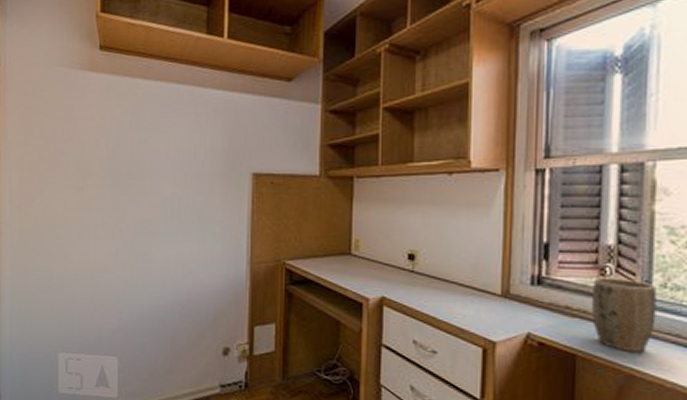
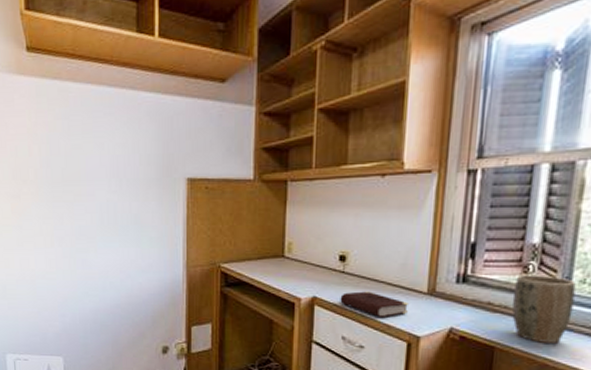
book: none [410,292,483,321] -> present [340,291,410,318]

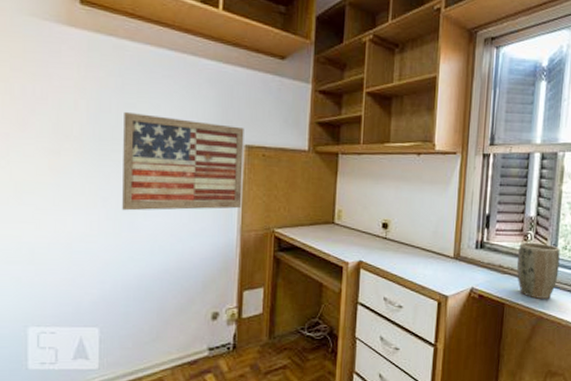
wall art: none [71,153,186,249] -> present [122,111,244,211]
book: present [340,291,410,318] -> none [382,256,440,279]

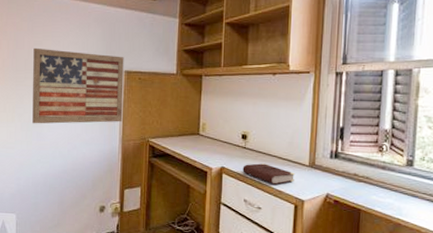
book: none [382,256,440,279] -> present [242,163,296,185]
plant pot: present [517,242,560,299] -> none [372,152,418,207]

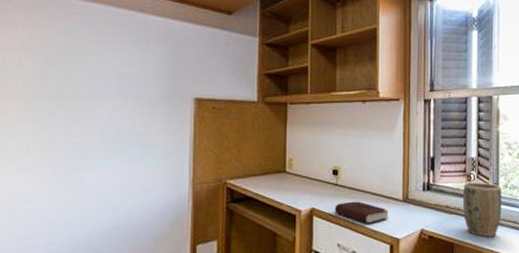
wall art: present [32,47,124,124] -> none [70,68,194,168]
plant pot: none [372,152,418,207] -> present [463,182,502,237]

